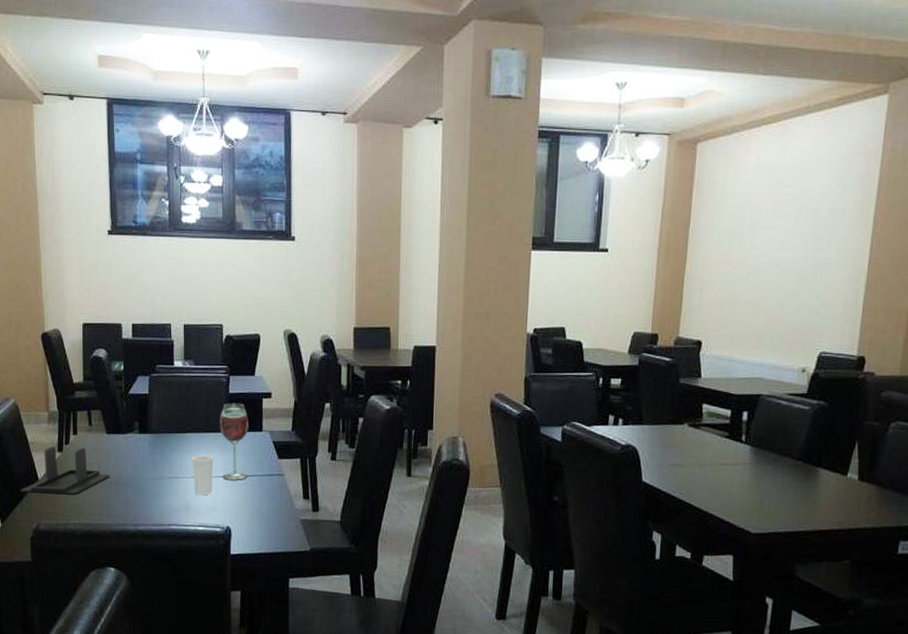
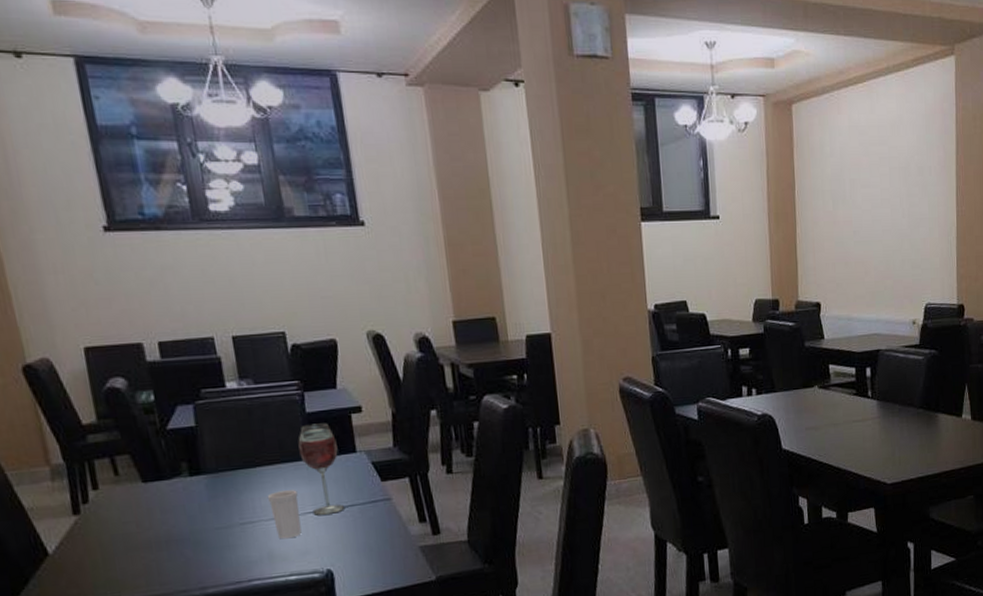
napkin holder: present [20,446,110,494] -> none [22,504,156,575]

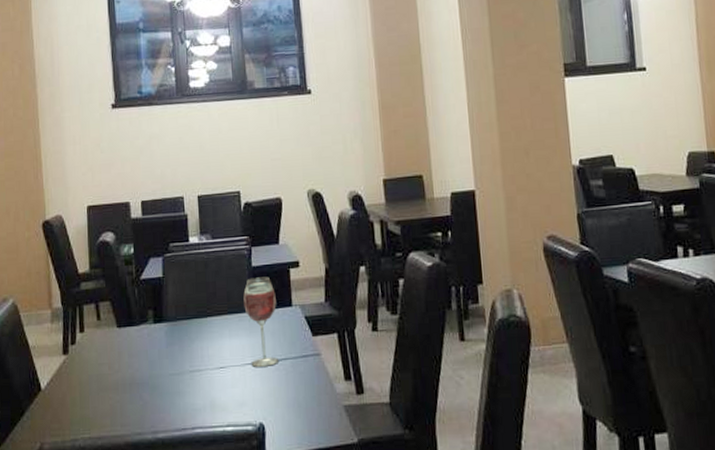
cup: present [267,490,302,540] -> none [214,341,240,389]

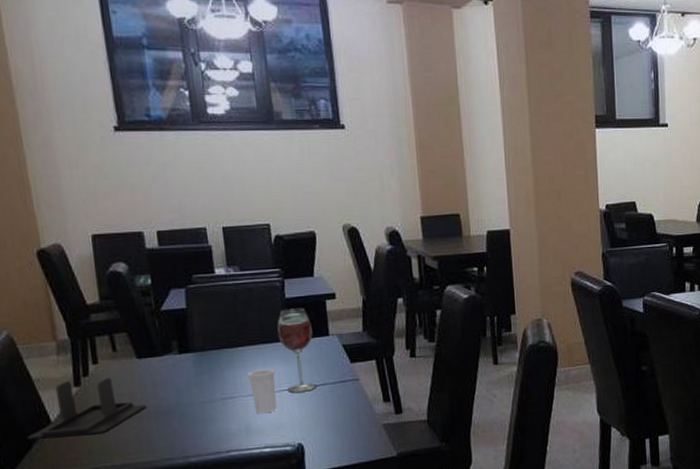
napkin holder: none [20,346,122,407] -> present [26,377,146,440]
cup: none [214,341,240,389] -> present [247,369,277,414]

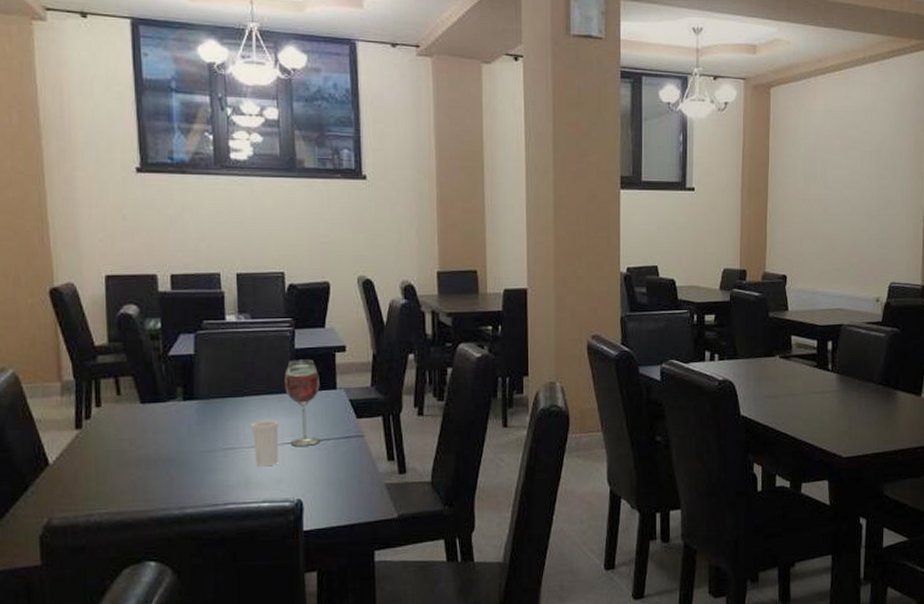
napkin holder: present [26,377,146,440] -> none [23,421,146,482]

